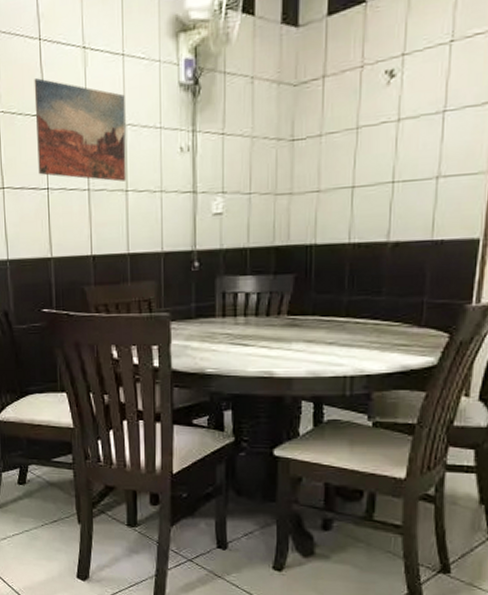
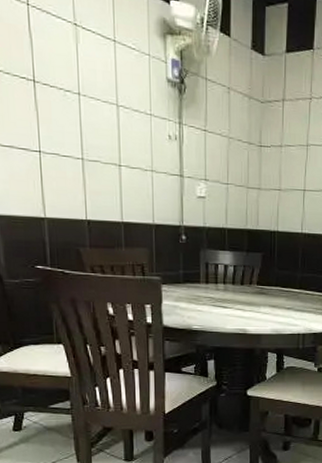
wall art: present [34,78,126,182] -> none [22,42,119,157]

